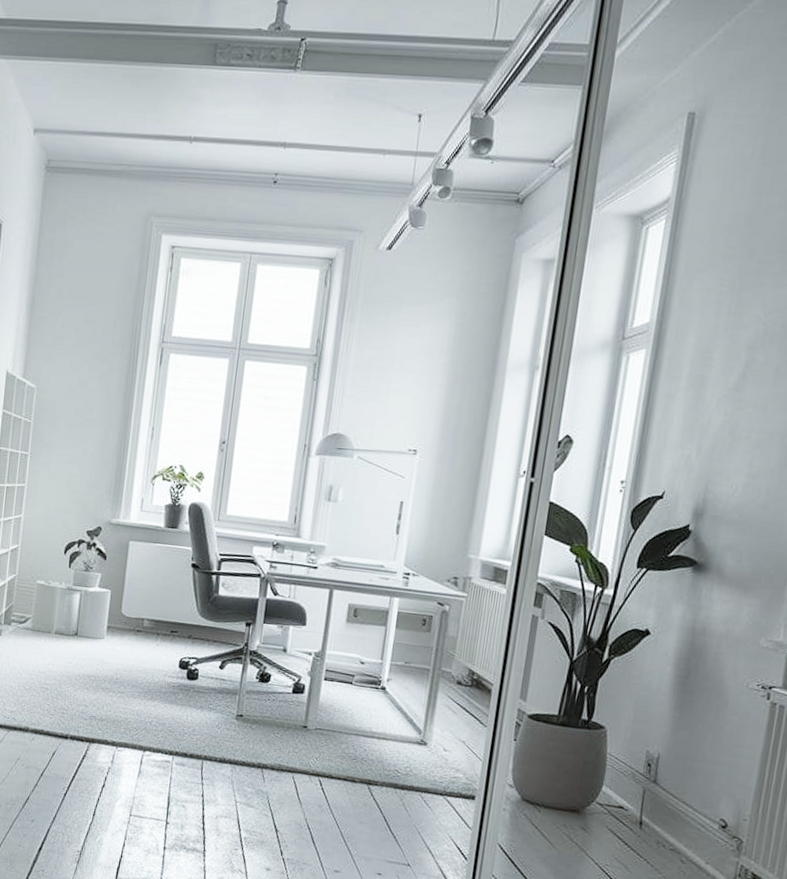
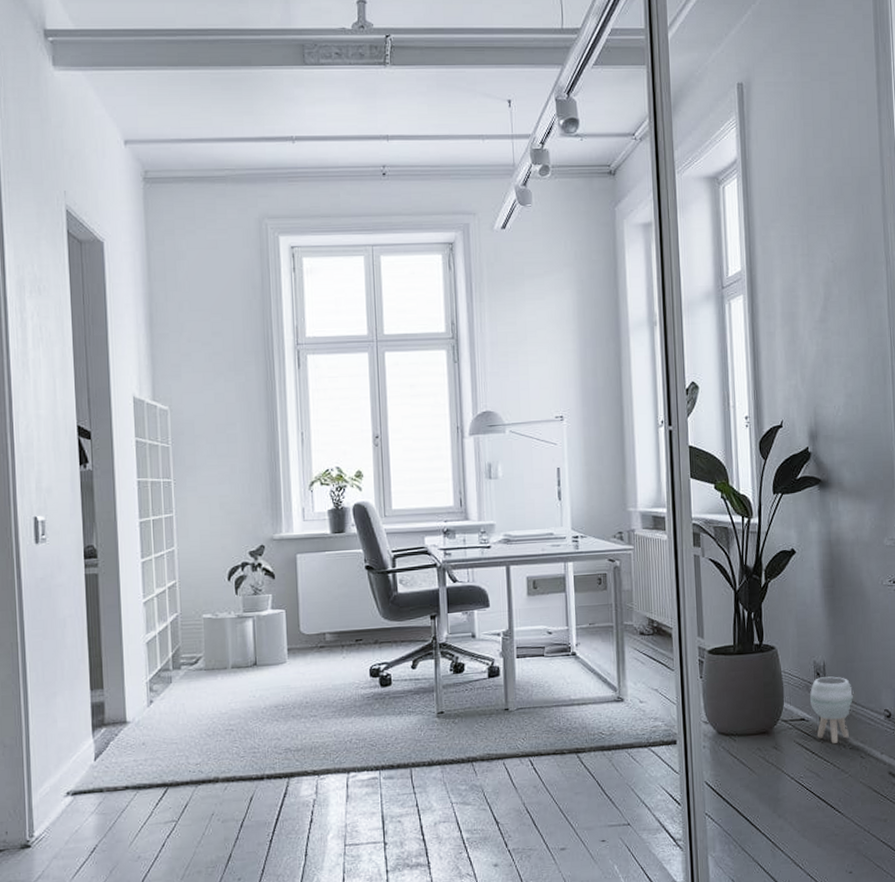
planter: none [633,768,688,841] -> present [810,676,854,744]

